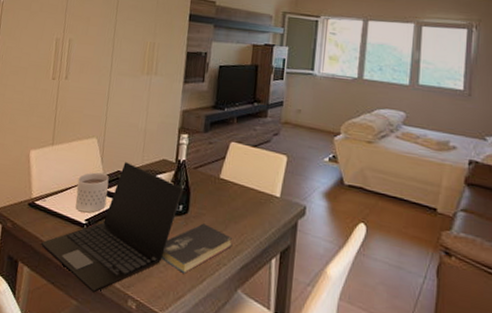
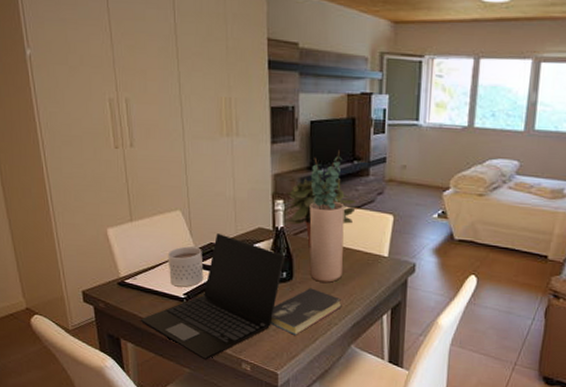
potted plant: none [188,115,254,184] -> present [286,178,356,249]
vase: none [205,92,244,220] -> present [309,150,345,283]

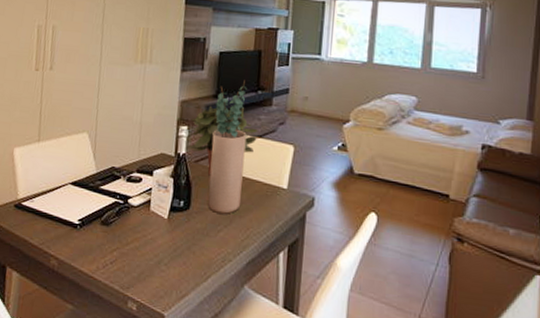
laptop: present [140,233,285,360] -> none [30,157,184,296]
mug: present [167,246,204,287] -> none [67,169,103,213]
book: present [270,288,342,335] -> none [162,219,238,271]

